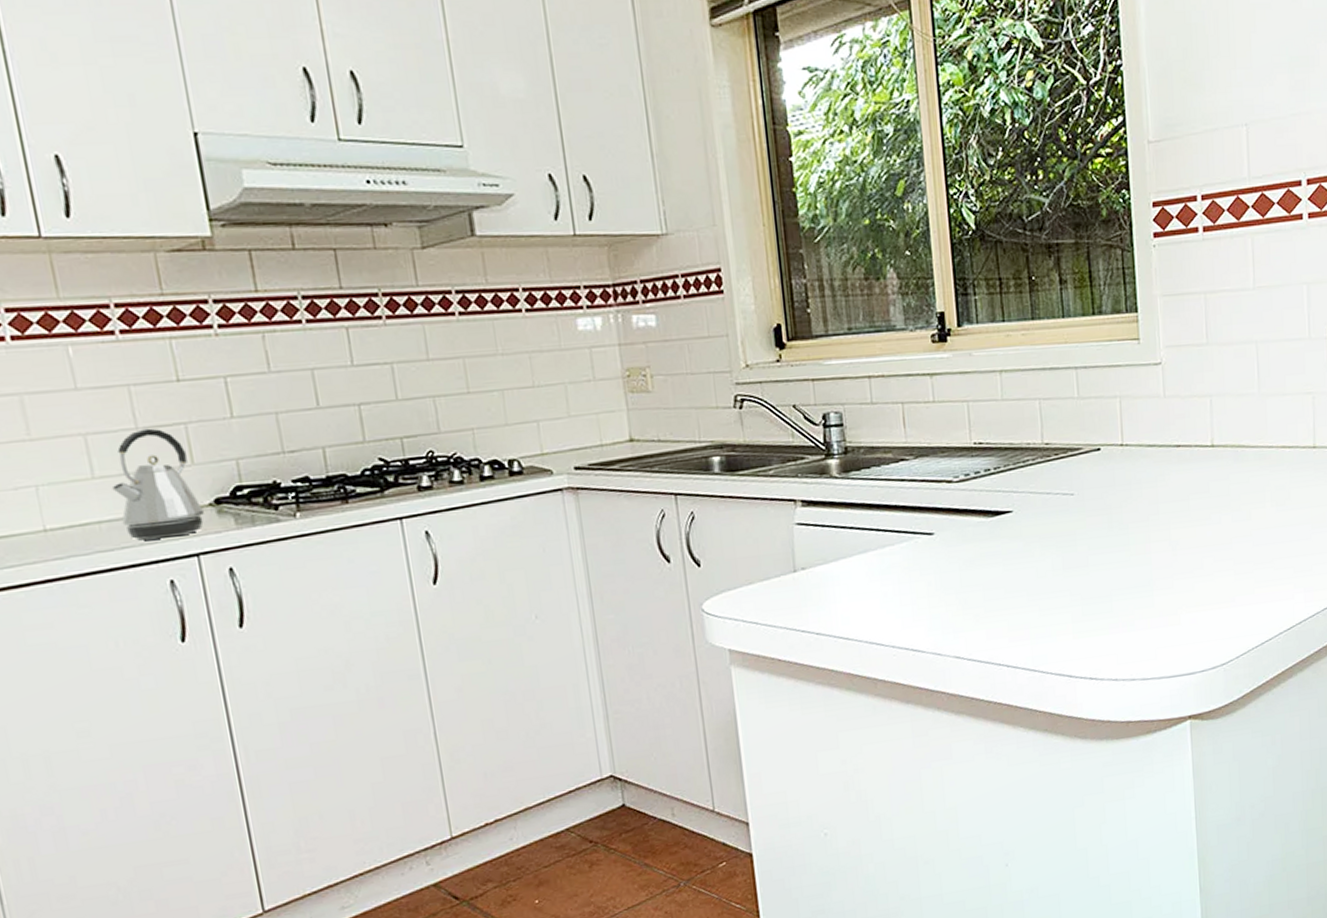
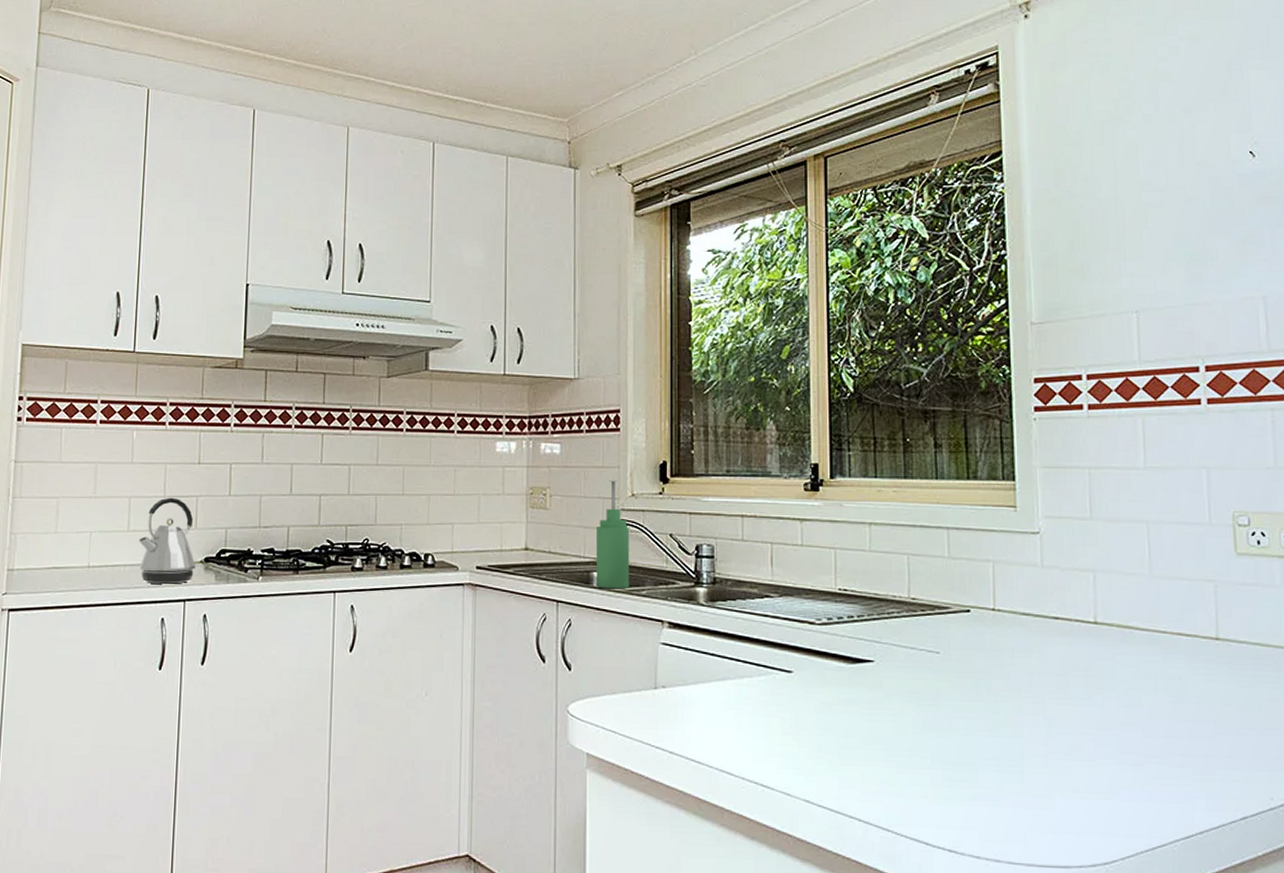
soap dispenser: none [710,351,755,474] -> present [596,480,630,589]

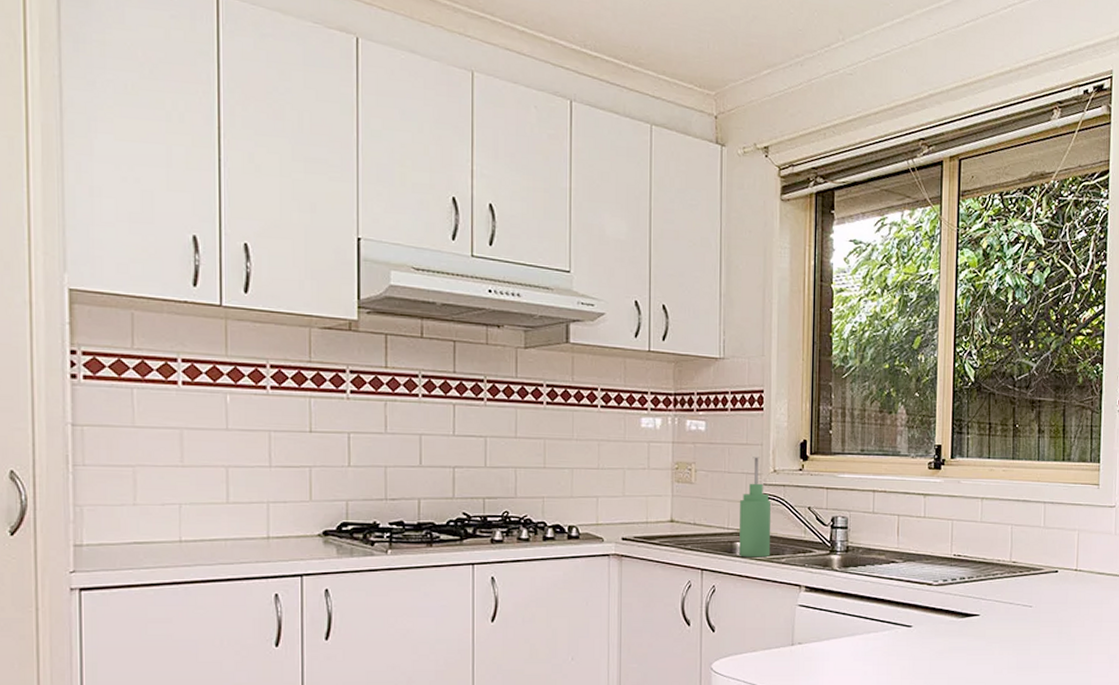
kettle: present [138,497,195,584] -> none [241,467,312,559]

